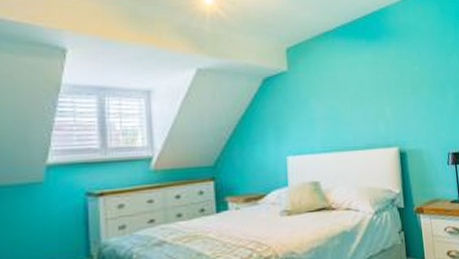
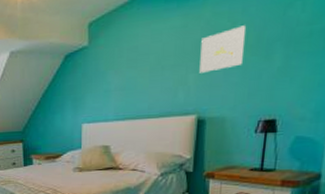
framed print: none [391,67,427,107] -> present [199,25,247,73]

